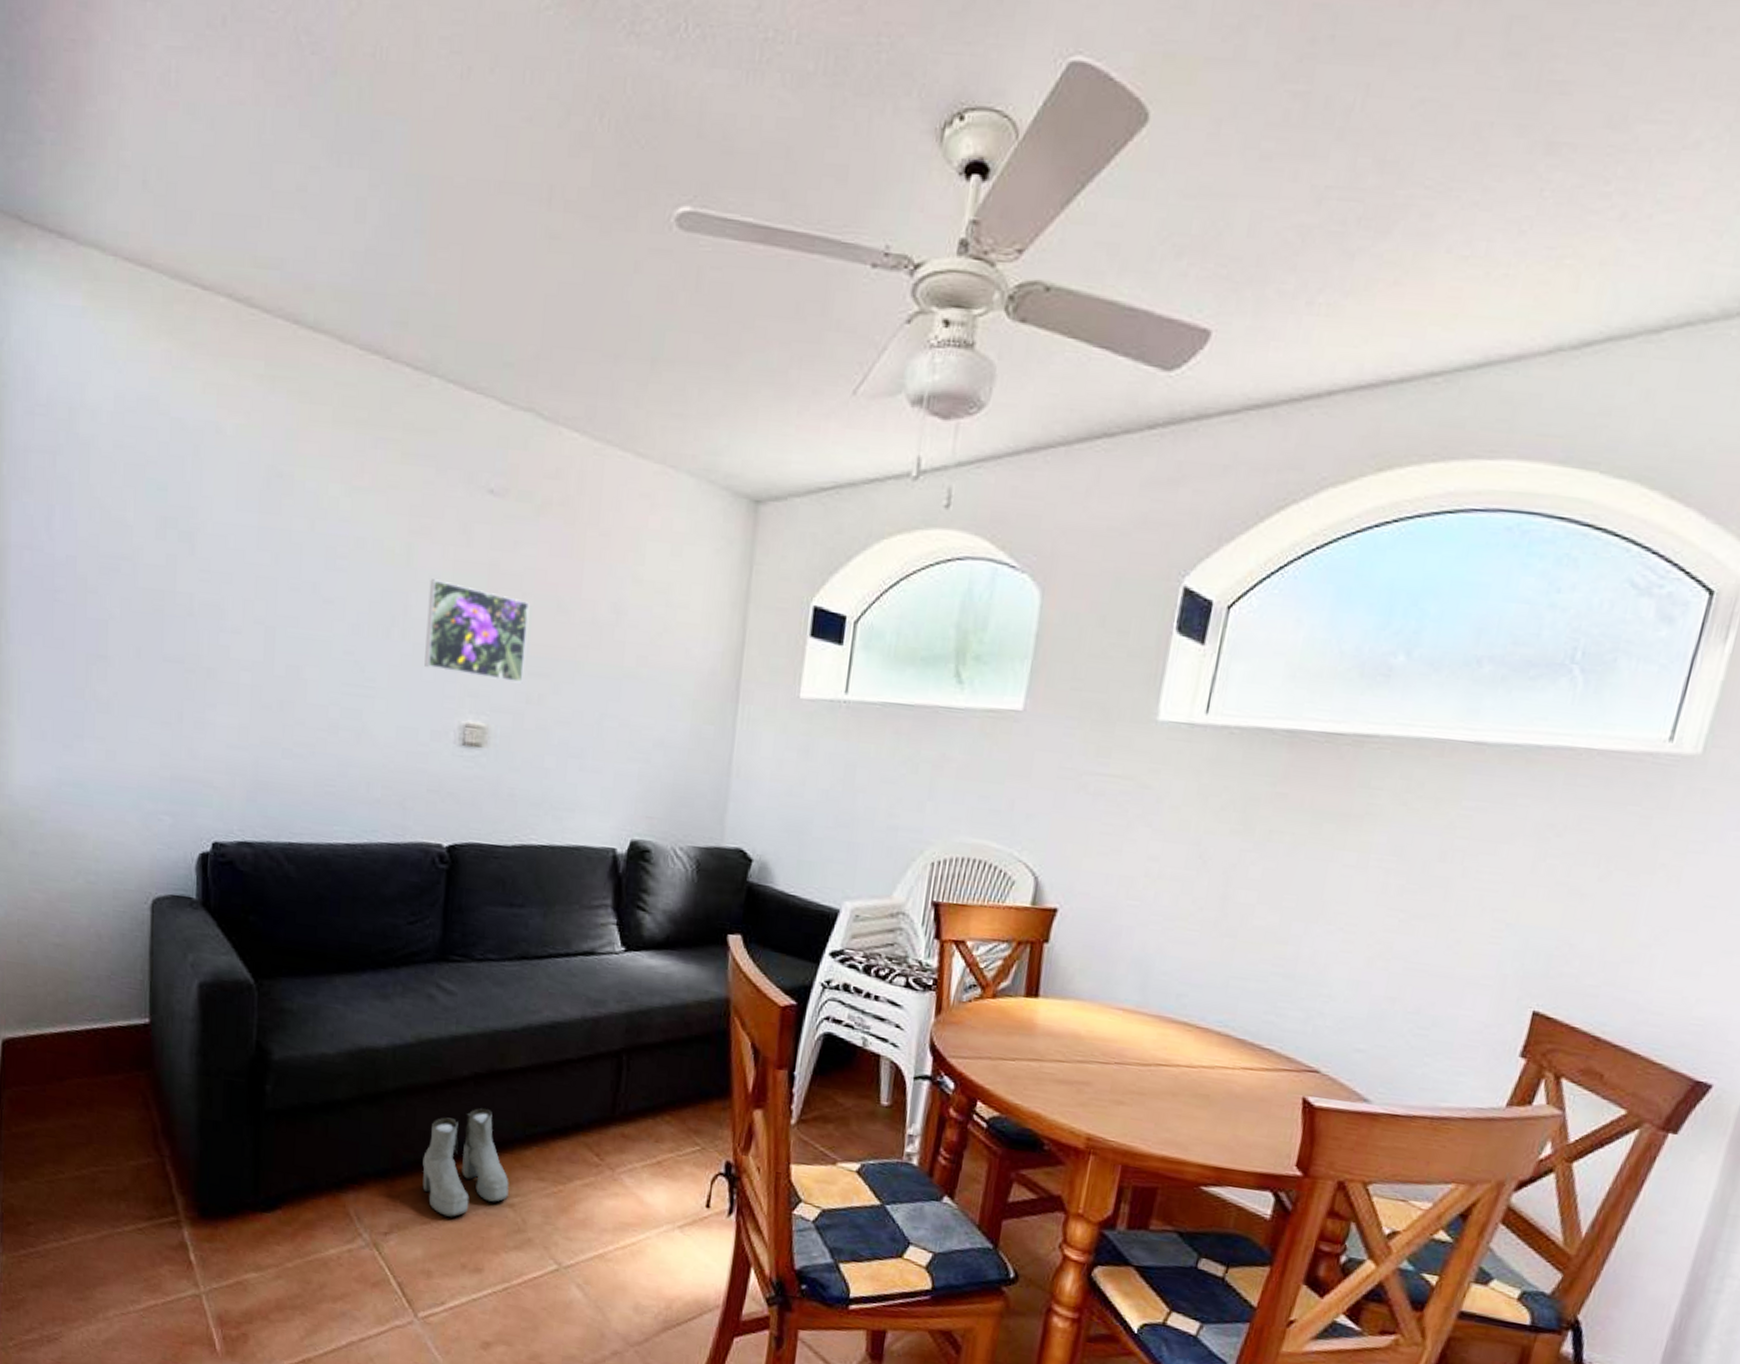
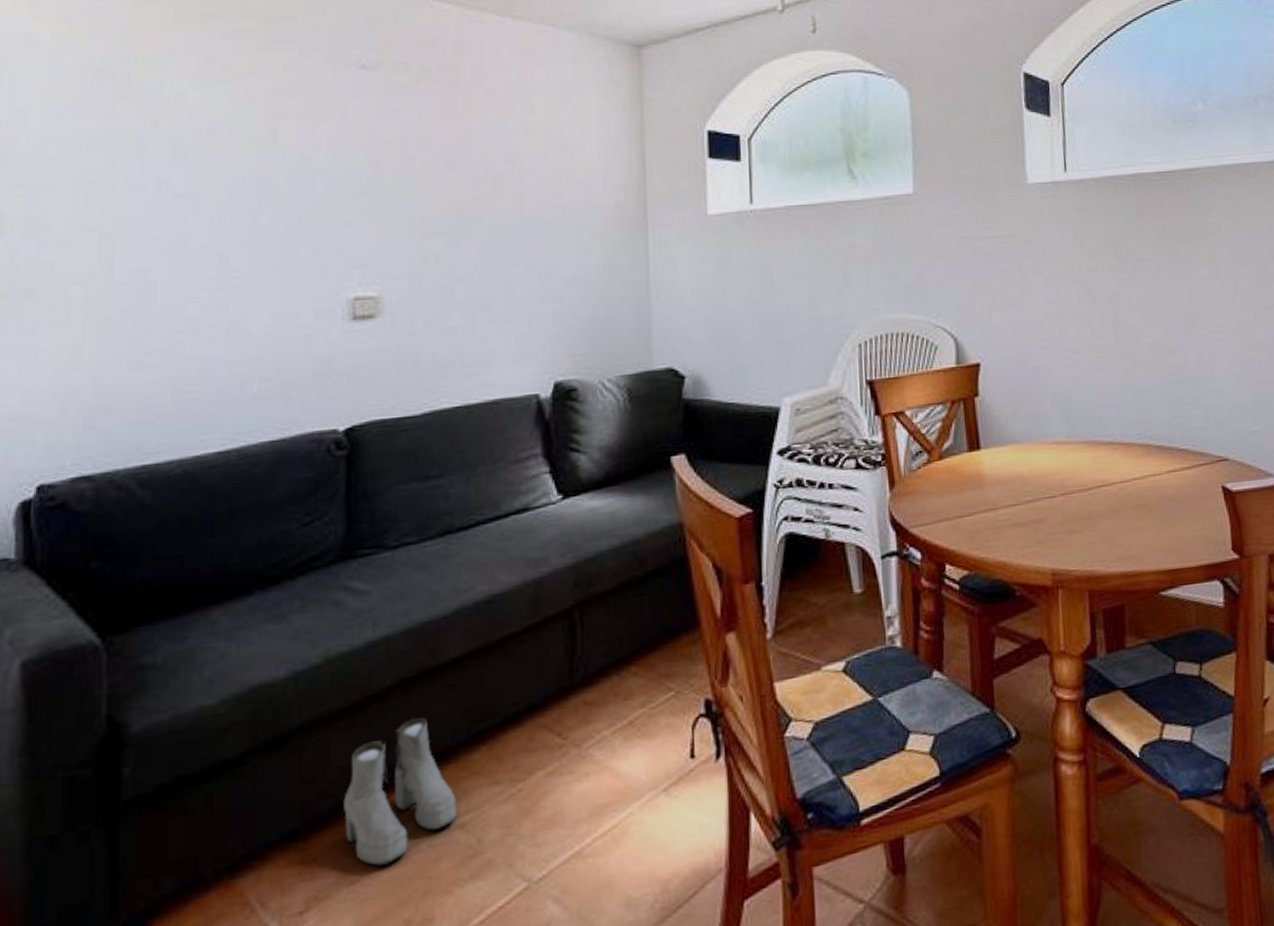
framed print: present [424,579,530,684] -> none [300,157,417,248]

